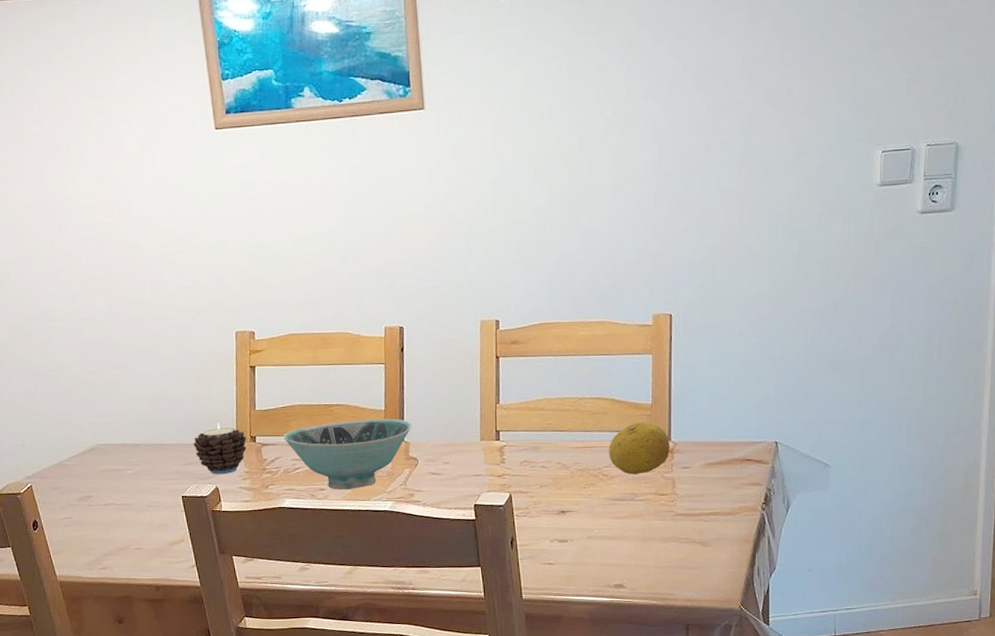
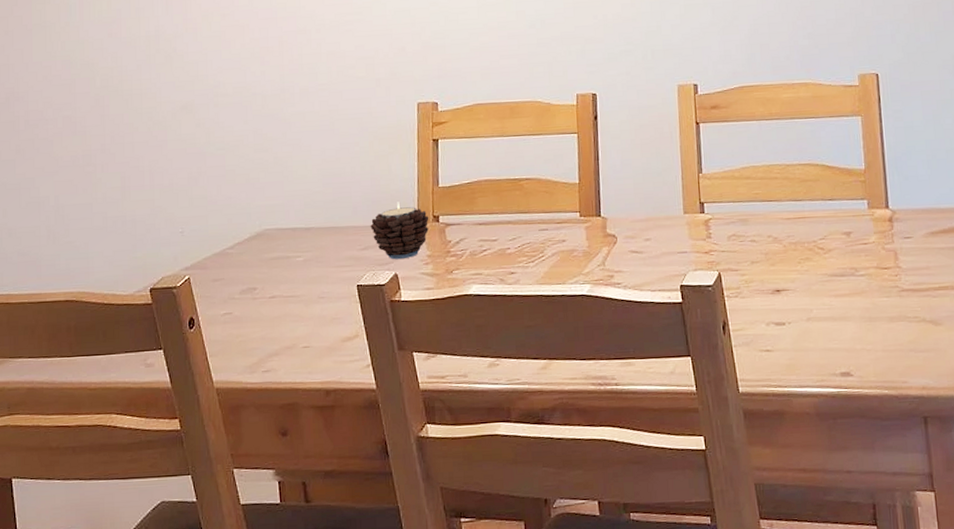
bowl: present [283,418,413,490] -> none [469,192,610,273]
fruit: present [609,422,670,475] -> none [823,188,889,247]

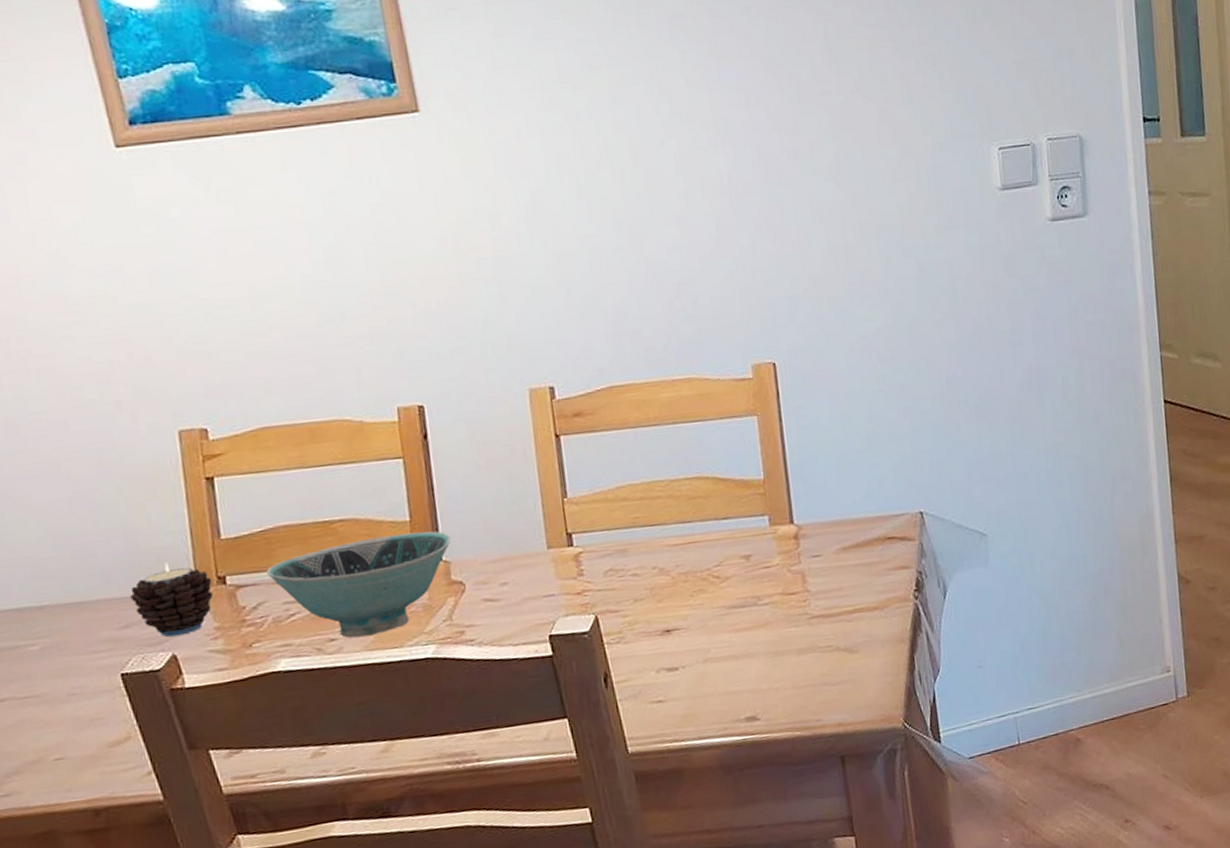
bowl: none [469,192,610,273] -> present [266,531,452,638]

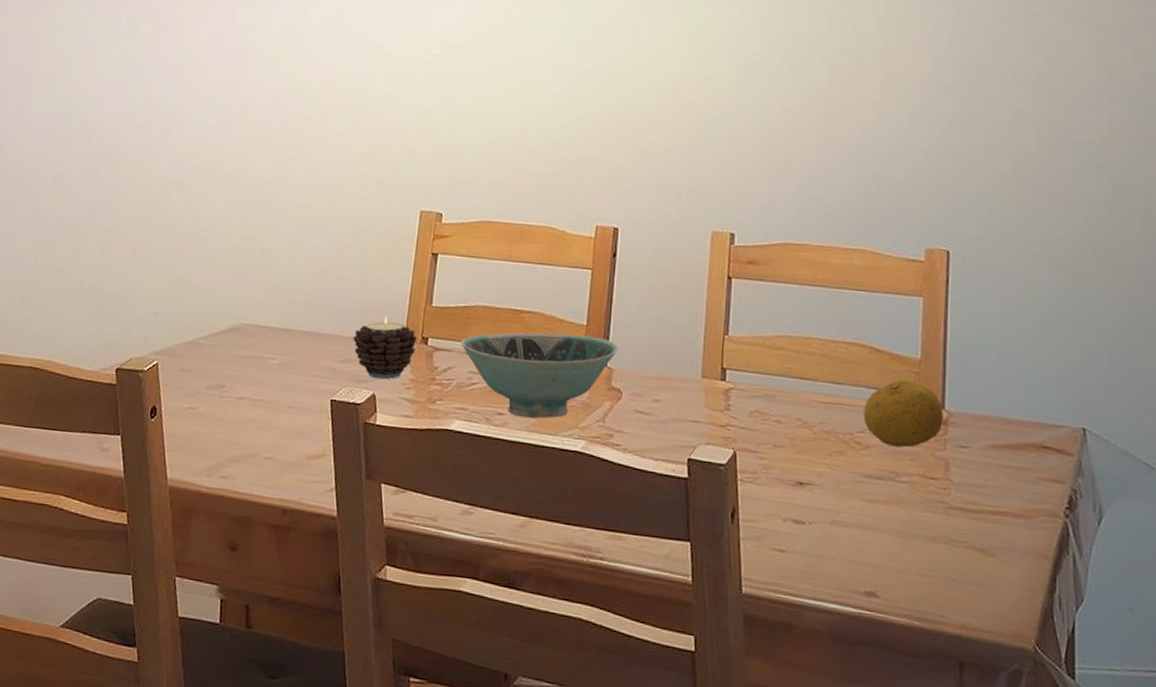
fruit: none [716,502,794,573] -> present [864,379,943,447]

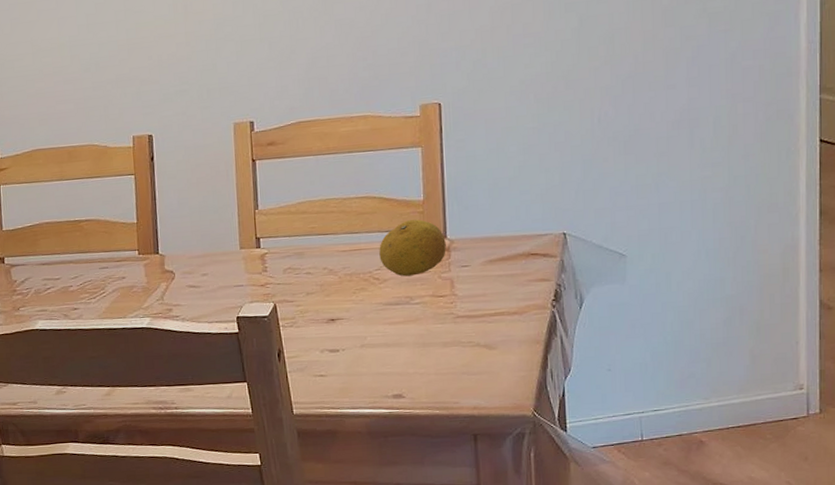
bowl: present [461,332,619,419] -> none [32,231,167,309]

